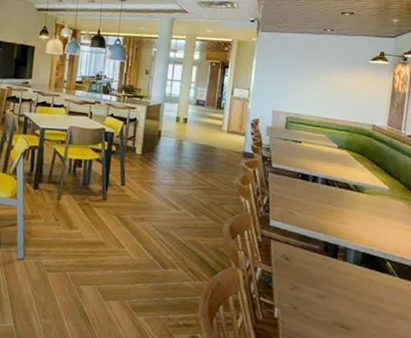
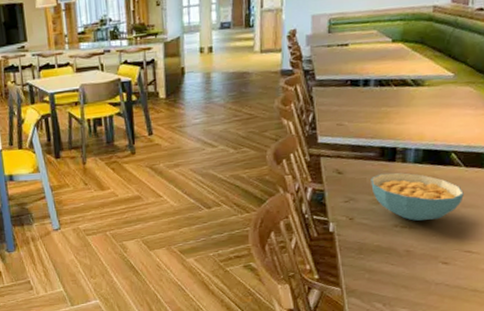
cereal bowl: none [314,268,398,325] -> present [371,172,464,222]

